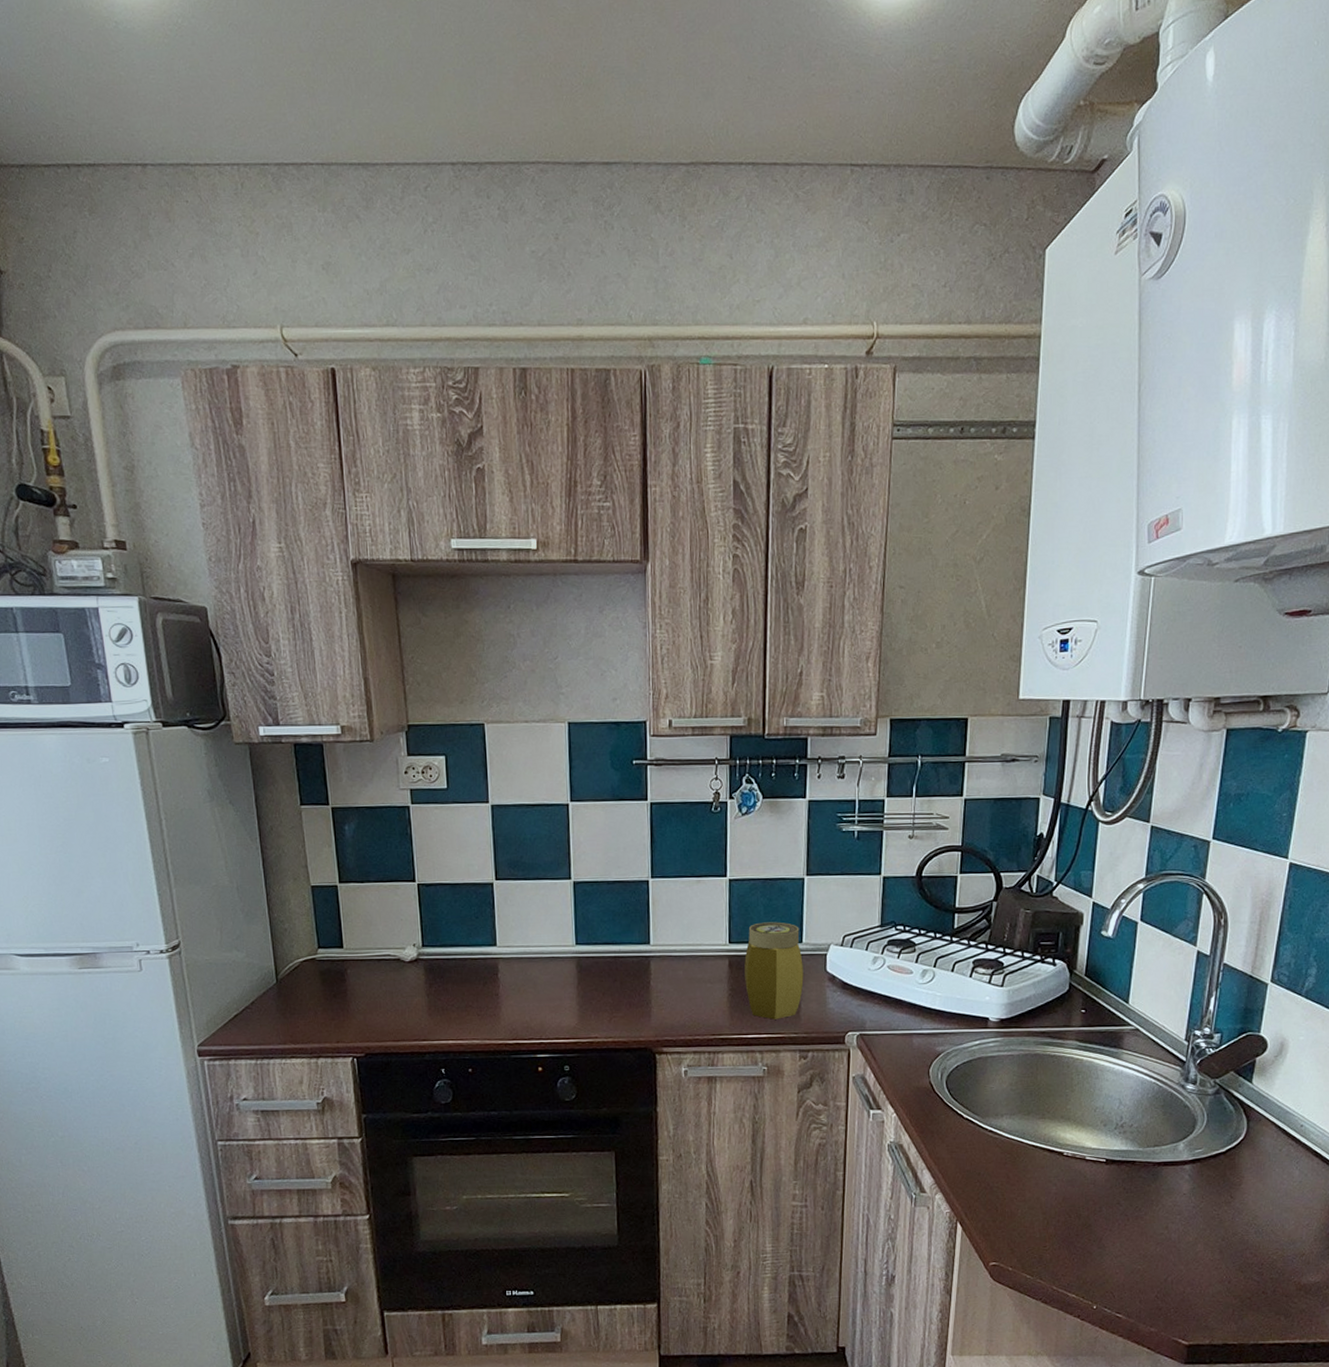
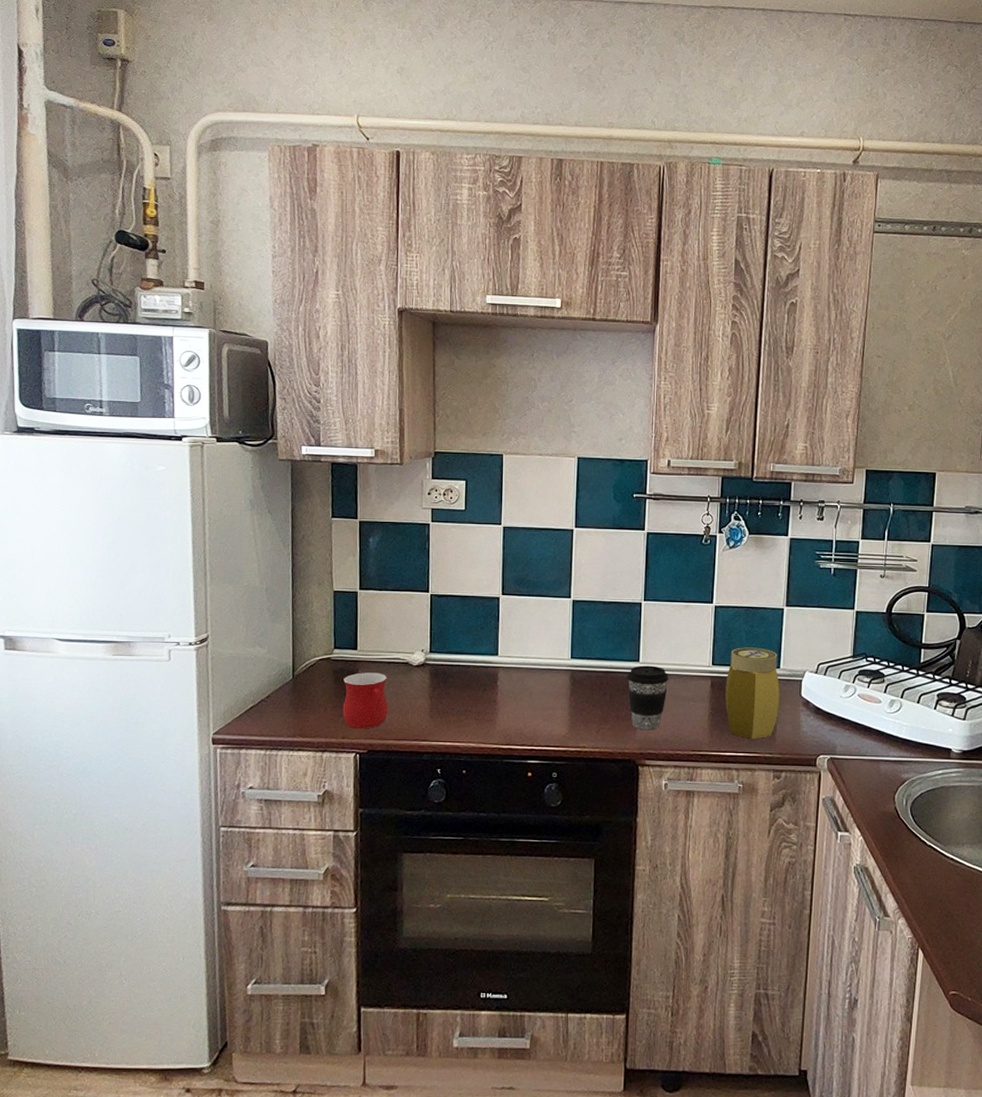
mug: none [332,971,383,1032] -> present [342,672,388,729]
coffee cup: none [637,947,683,1017] -> present [626,665,669,731]

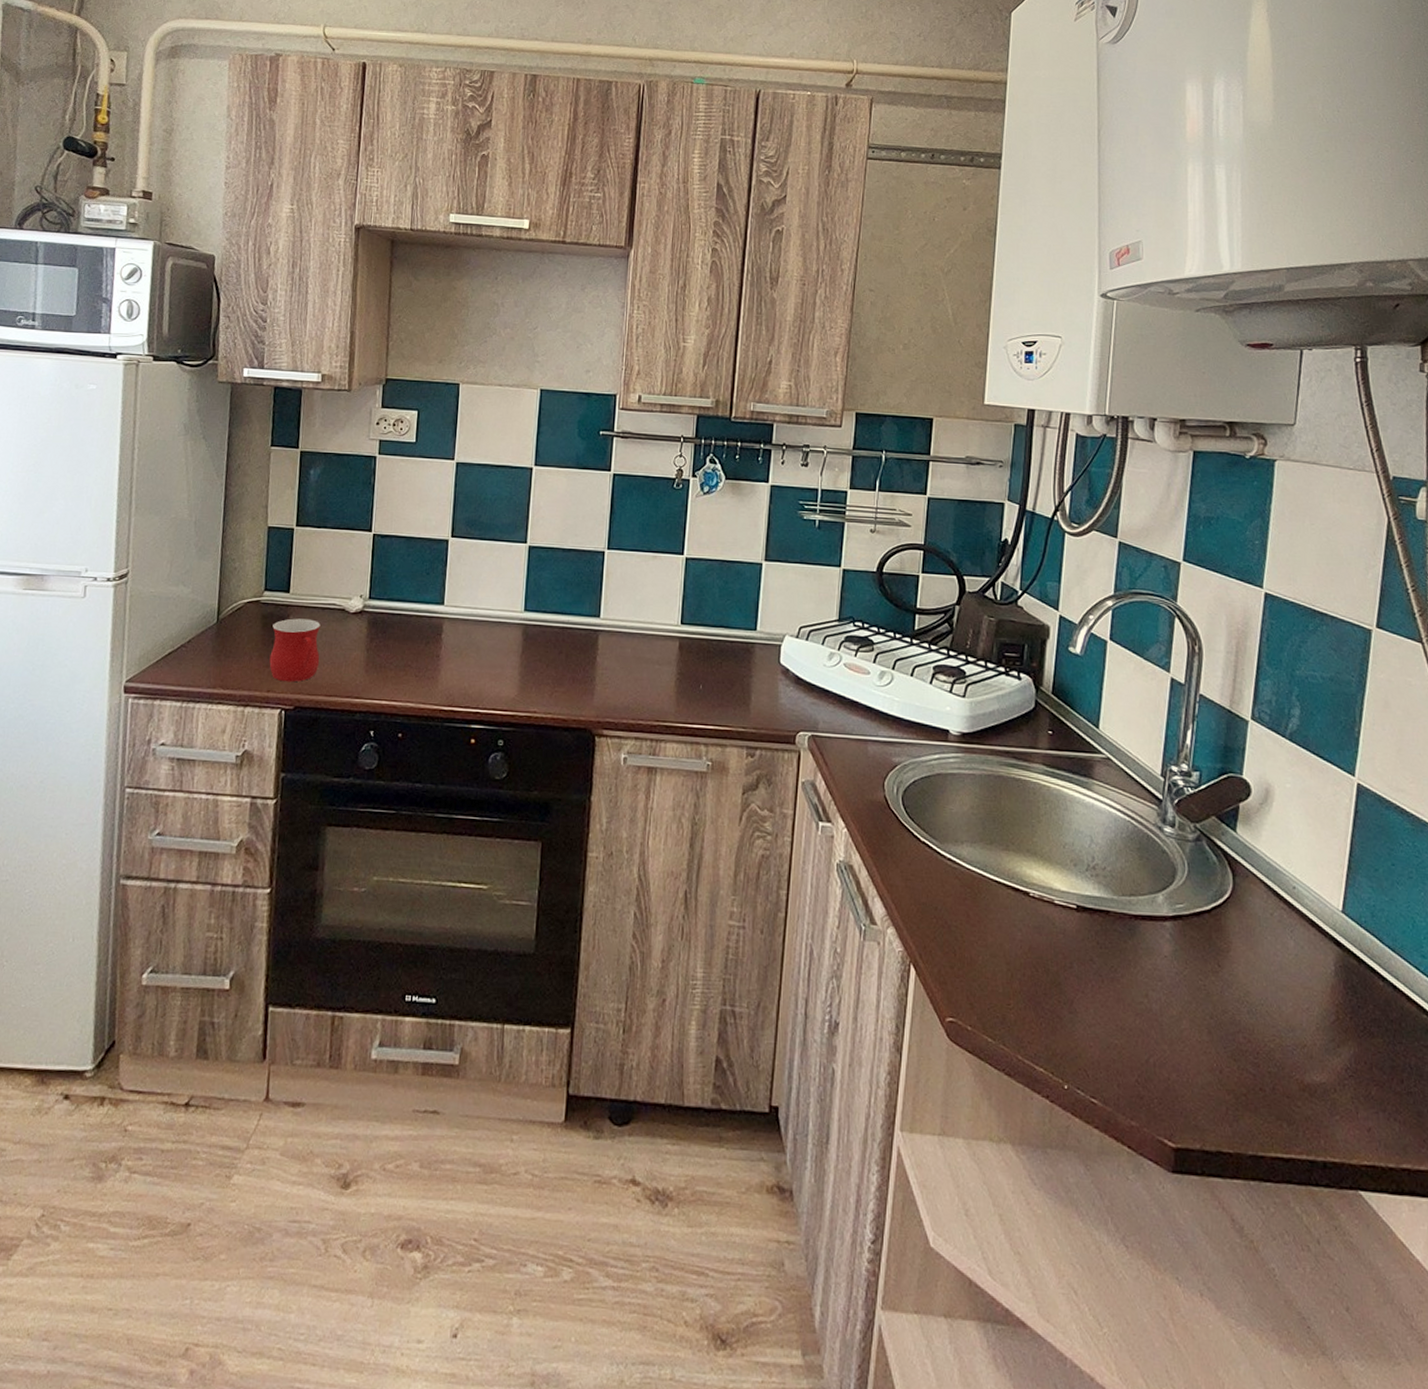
coffee cup: present [626,665,669,731] -> none [585,621,633,696]
jar: present [725,647,780,739] -> none [694,605,756,711]

